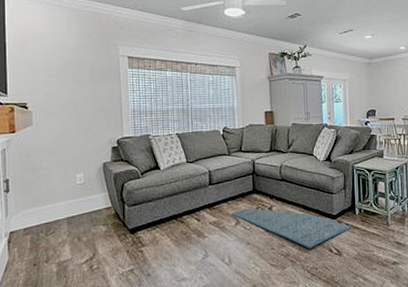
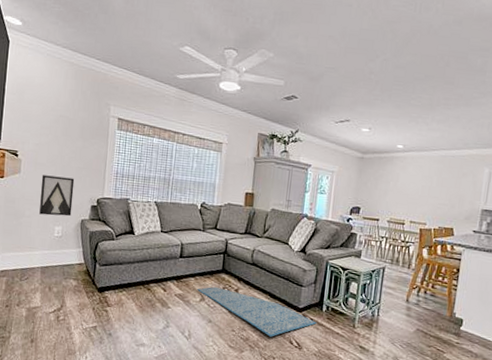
wall art: none [56,122,92,164] -> present [39,175,75,217]

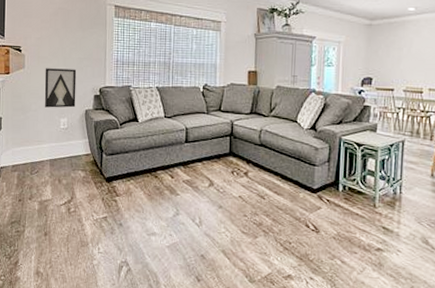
rug: present [197,286,317,337] -> none [205,170,334,221]

